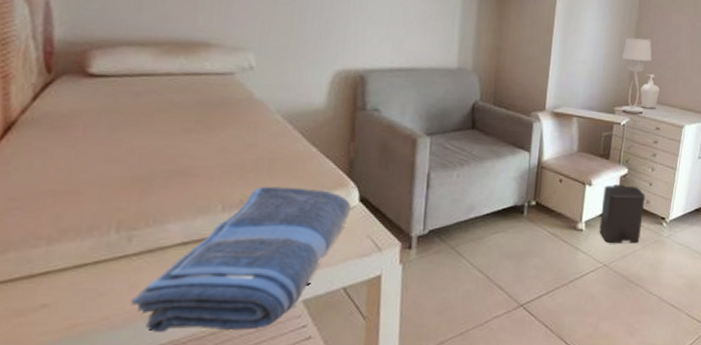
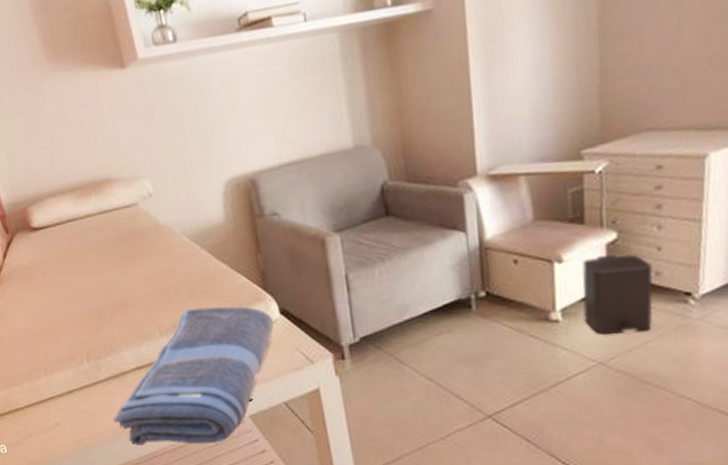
table lamp: present [621,36,652,114] -> none [581,37,633,155]
soap bottle: present [640,74,660,109] -> none [620,89,656,142]

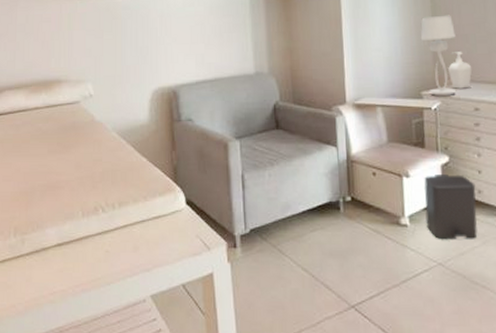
towel: present [113,306,274,445] -> none [29,194,179,321]
table lamp: none [581,37,633,155] -> present [420,15,457,97]
soap bottle: none [620,89,656,142] -> present [448,52,473,89]

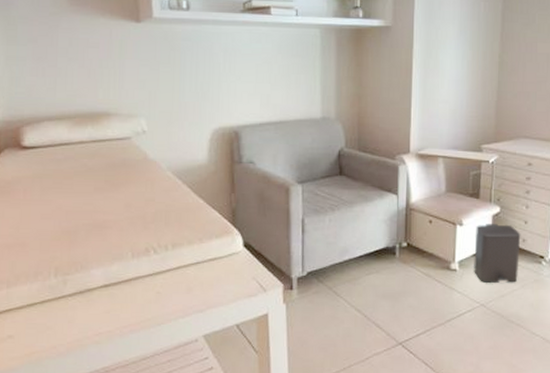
table lamp: present [420,15,457,97] -> none [486,71,519,151]
soap bottle: present [448,52,473,89] -> none [508,108,530,144]

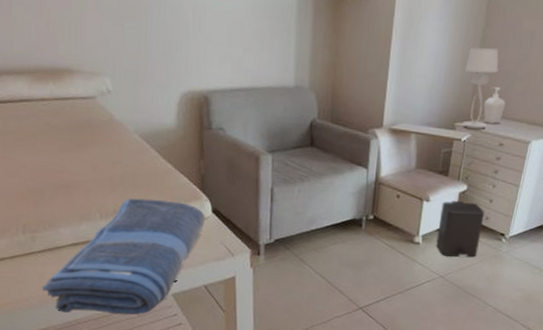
towel: none [71,235,236,361] -> present [42,198,205,315]
table lamp: none [486,71,519,151] -> present [462,46,499,130]
soap bottle: none [508,108,530,144] -> present [483,87,506,124]

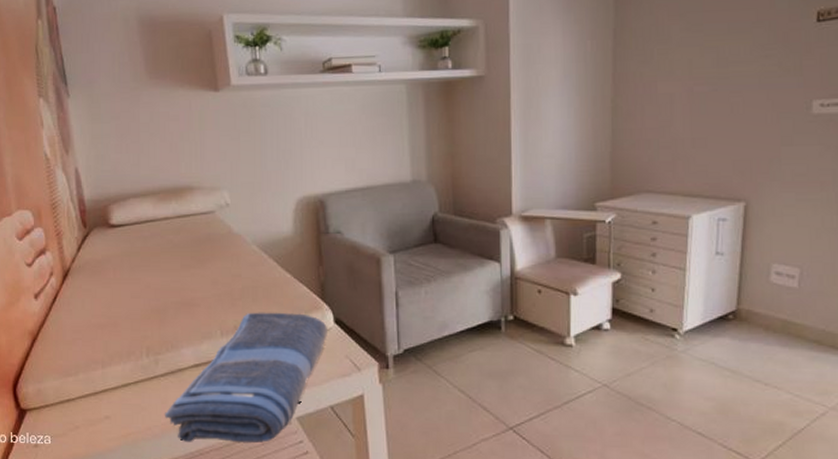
pedal bin: present [436,200,485,258] -> none [592,291,648,361]
table lamp: present [462,46,499,130] -> none [597,117,637,209]
soap bottle: present [483,87,506,124] -> none [626,159,653,200]

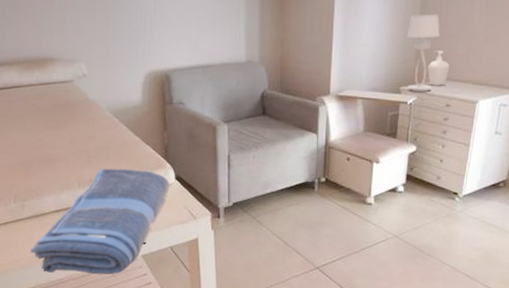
table lamp: none [597,117,637,209] -> present [406,13,440,93]
soap bottle: none [626,159,653,200] -> present [428,51,450,86]

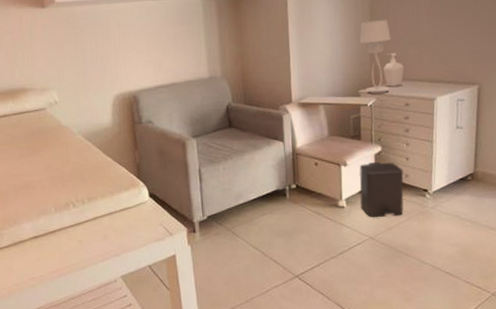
towel: present [31,168,169,275] -> none [10,190,144,301]
pedal bin: none [388,161,436,217] -> present [359,161,404,218]

